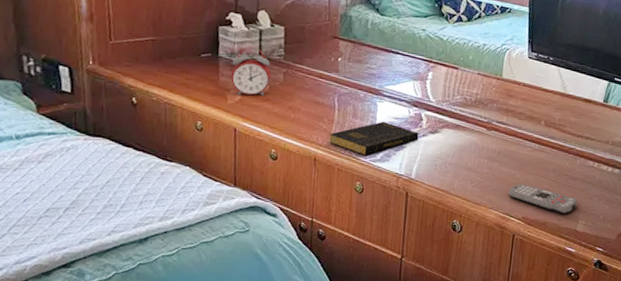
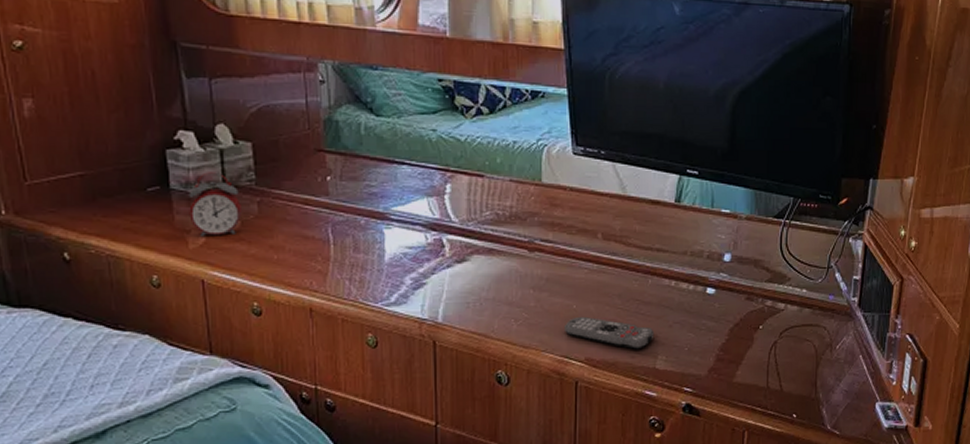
book: present [329,121,419,156] -> none [327,253,442,299]

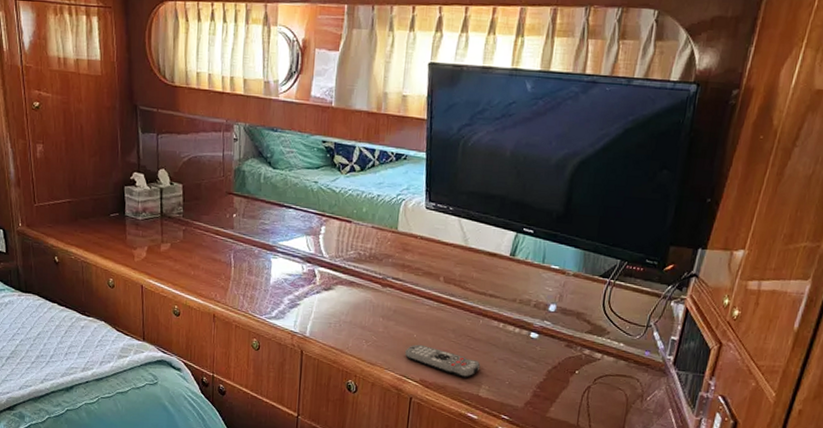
alarm clock: present [188,172,243,236] -> none [136,205,173,254]

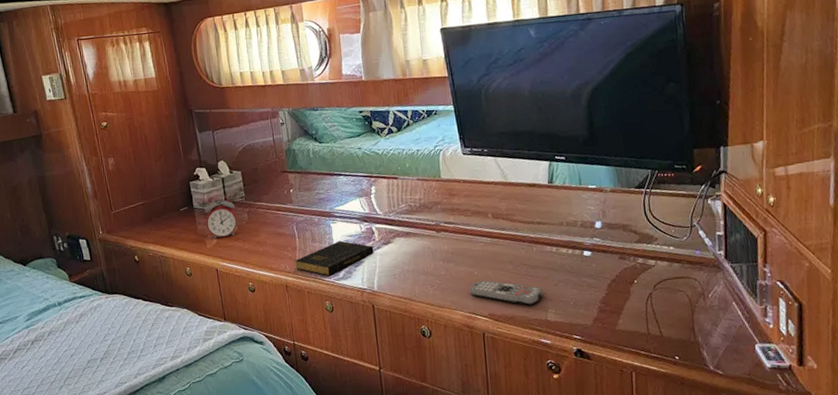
alarm clock: none [136,205,173,254] -> present [205,194,239,239]
book: none [227,278,313,313] -> present [295,240,374,276]

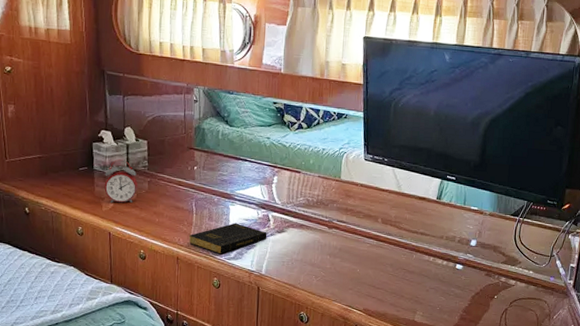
remote control: present [470,280,544,306] -> none [350,278,415,306]

